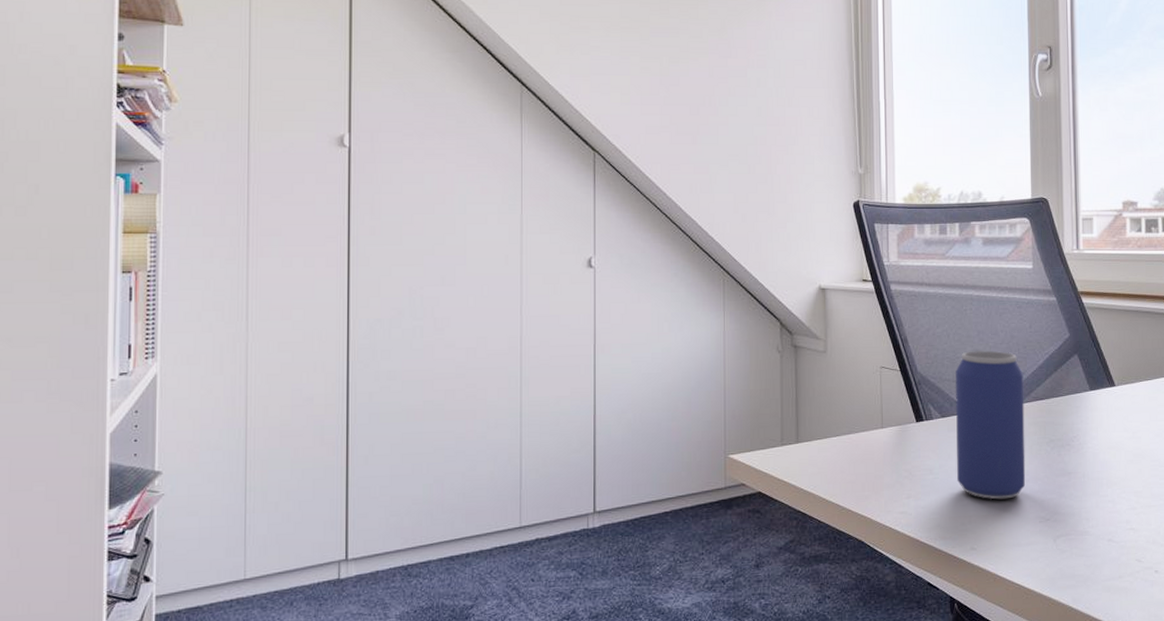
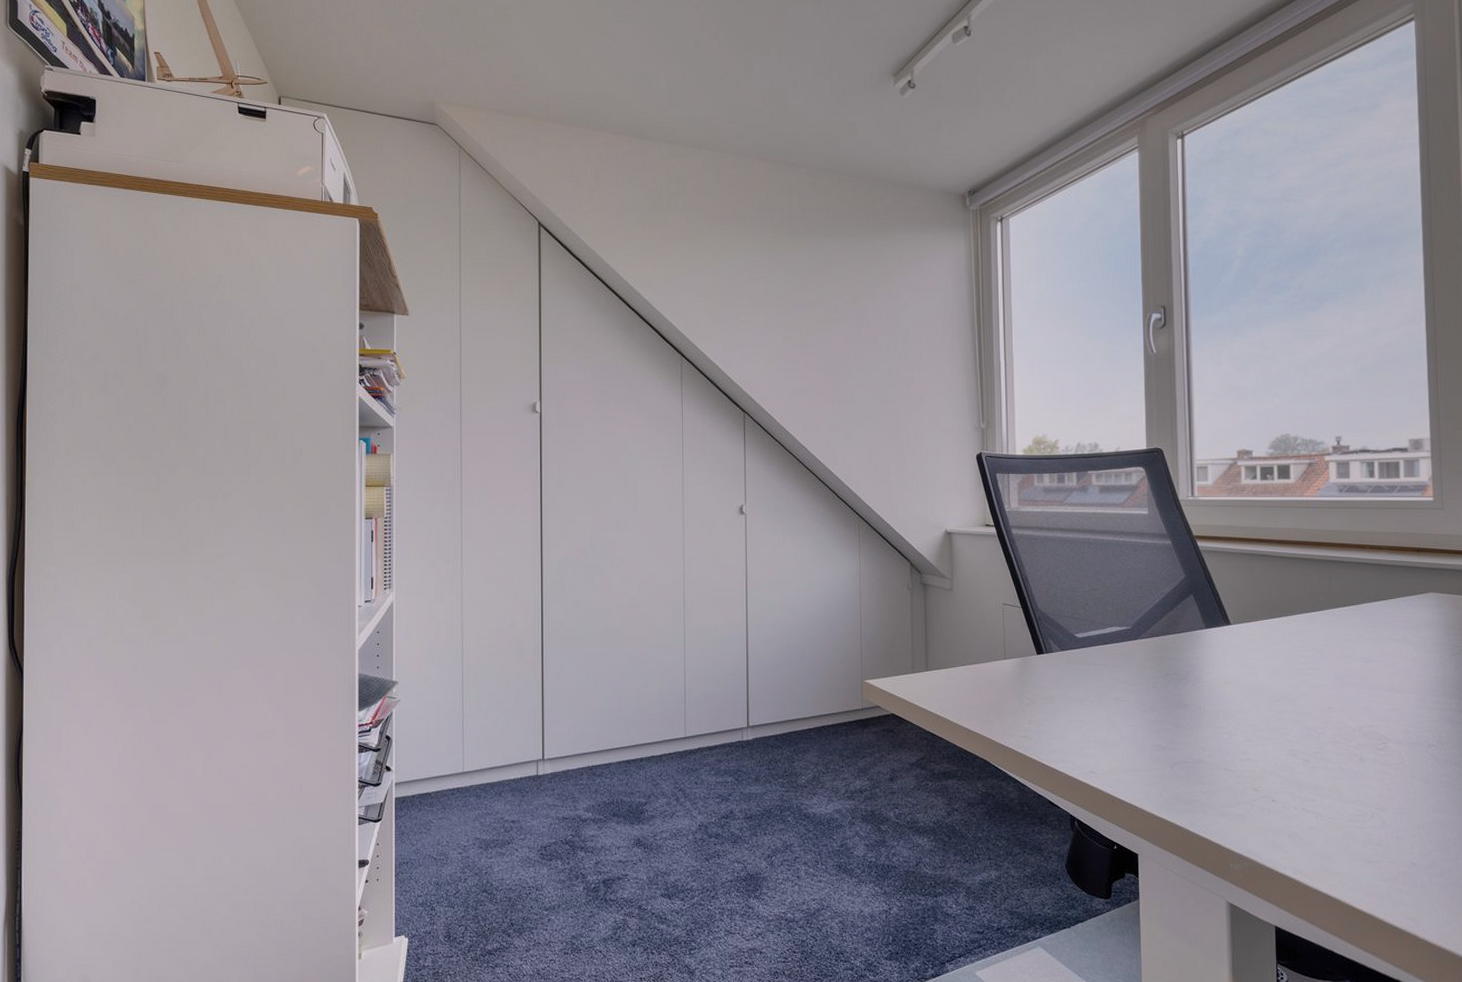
beverage can: present [954,350,1026,500] -> none [1073,590,1143,728]

